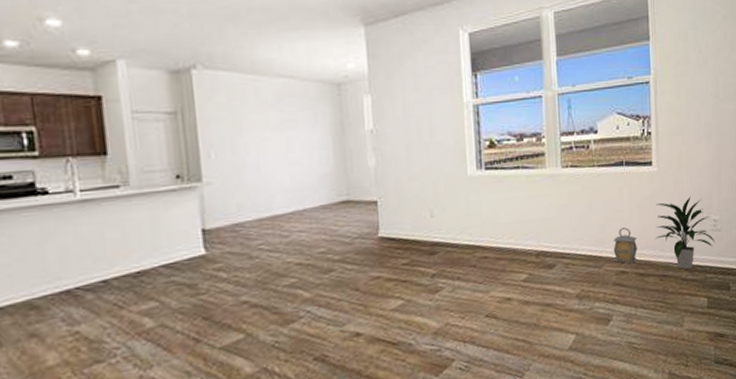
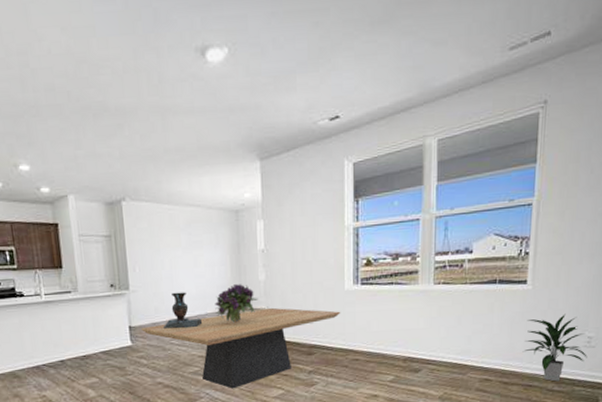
dining table: none [219,199,465,303] -> present [141,307,341,389]
decorative urn: none [247,182,300,231] -> present [162,292,203,329]
bouquet: none [315,171,369,220] -> present [215,284,259,323]
lantern: present [613,227,637,264] -> none [479,340,504,373]

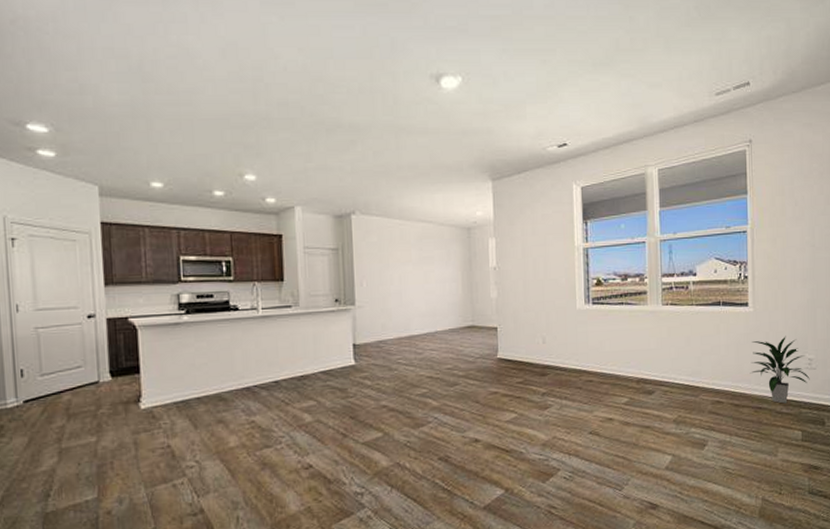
dining table: present [141,307,341,389] -> none [366,326,574,413]
decorative urn: present [162,292,203,329] -> none [389,308,432,348]
bouquet: present [215,284,259,323] -> none [445,301,490,342]

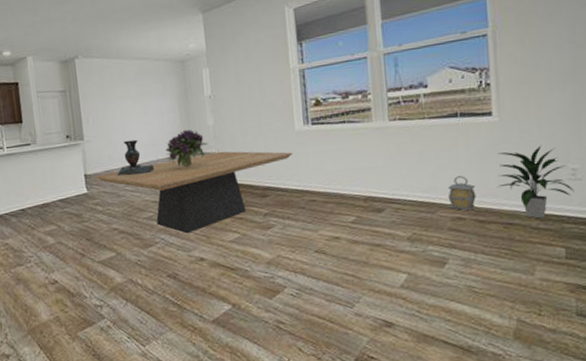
dining table: none [366,326,574,413] -> present [96,151,293,234]
decorative urn: none [389,308,432,348] -> present [116,139,155,176]
bouquet: none [445,301,490,342] -> present [166,130,208,168]
lantern: none [709,361,733,395] -> present [448,176,476,211]

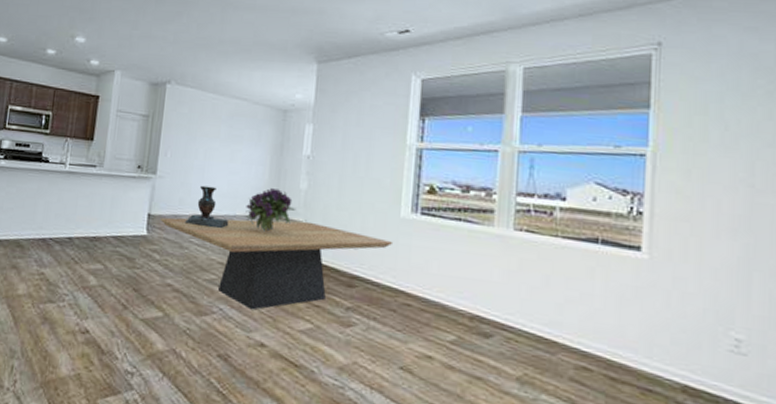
lantern: present [448,176,476,211] -> none [573,315,610,362]
indoor plant: present [496,145,574,219] -> none [637,298,736,394]

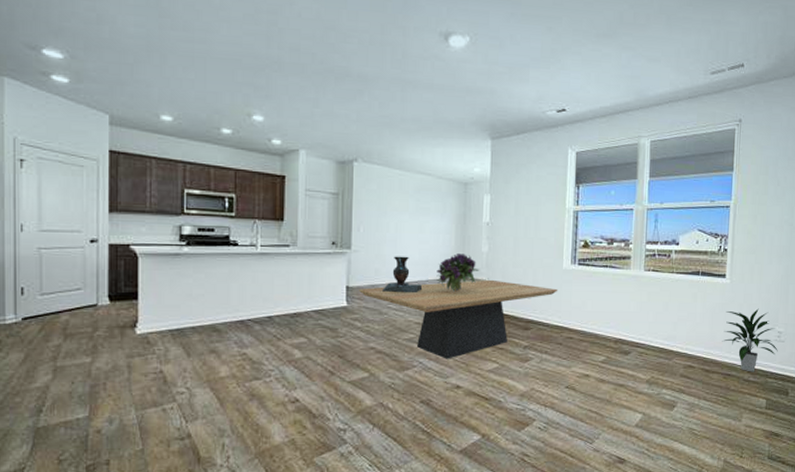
indoor plant: none [637,298,736,394] -> present [722,308,778,372]

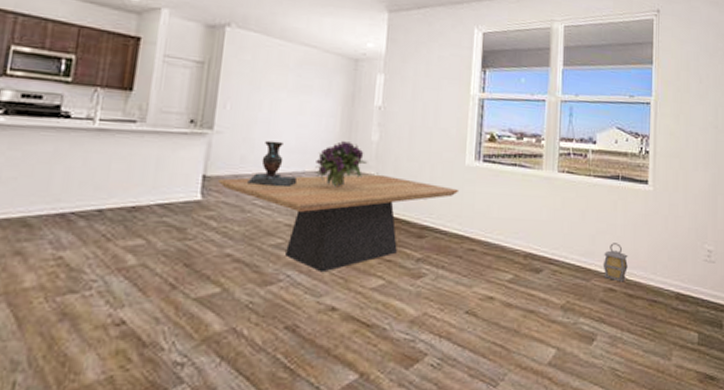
lantern: none [683,328,706,360] -> present [603,243,628,282]
indoor plant: present [722,308,778,372] -> none [646,222,709,299]

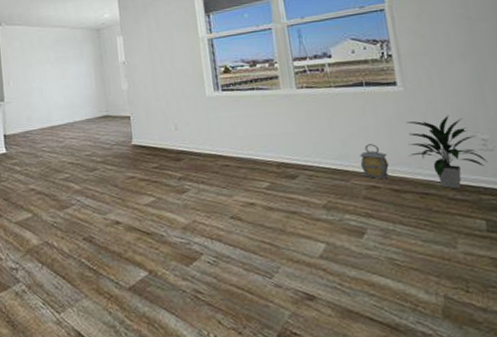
dining table: present [218,174,460,273] -> none [15,114,205,196]
decorative urn: present [246,140,298,188] -> none [34,102,72,137]
bouquet: present [315,141,368,188] -> none [82,93,123,130]
indoor plant: none [646,222,709,299] -> present [405,115,488,189]

